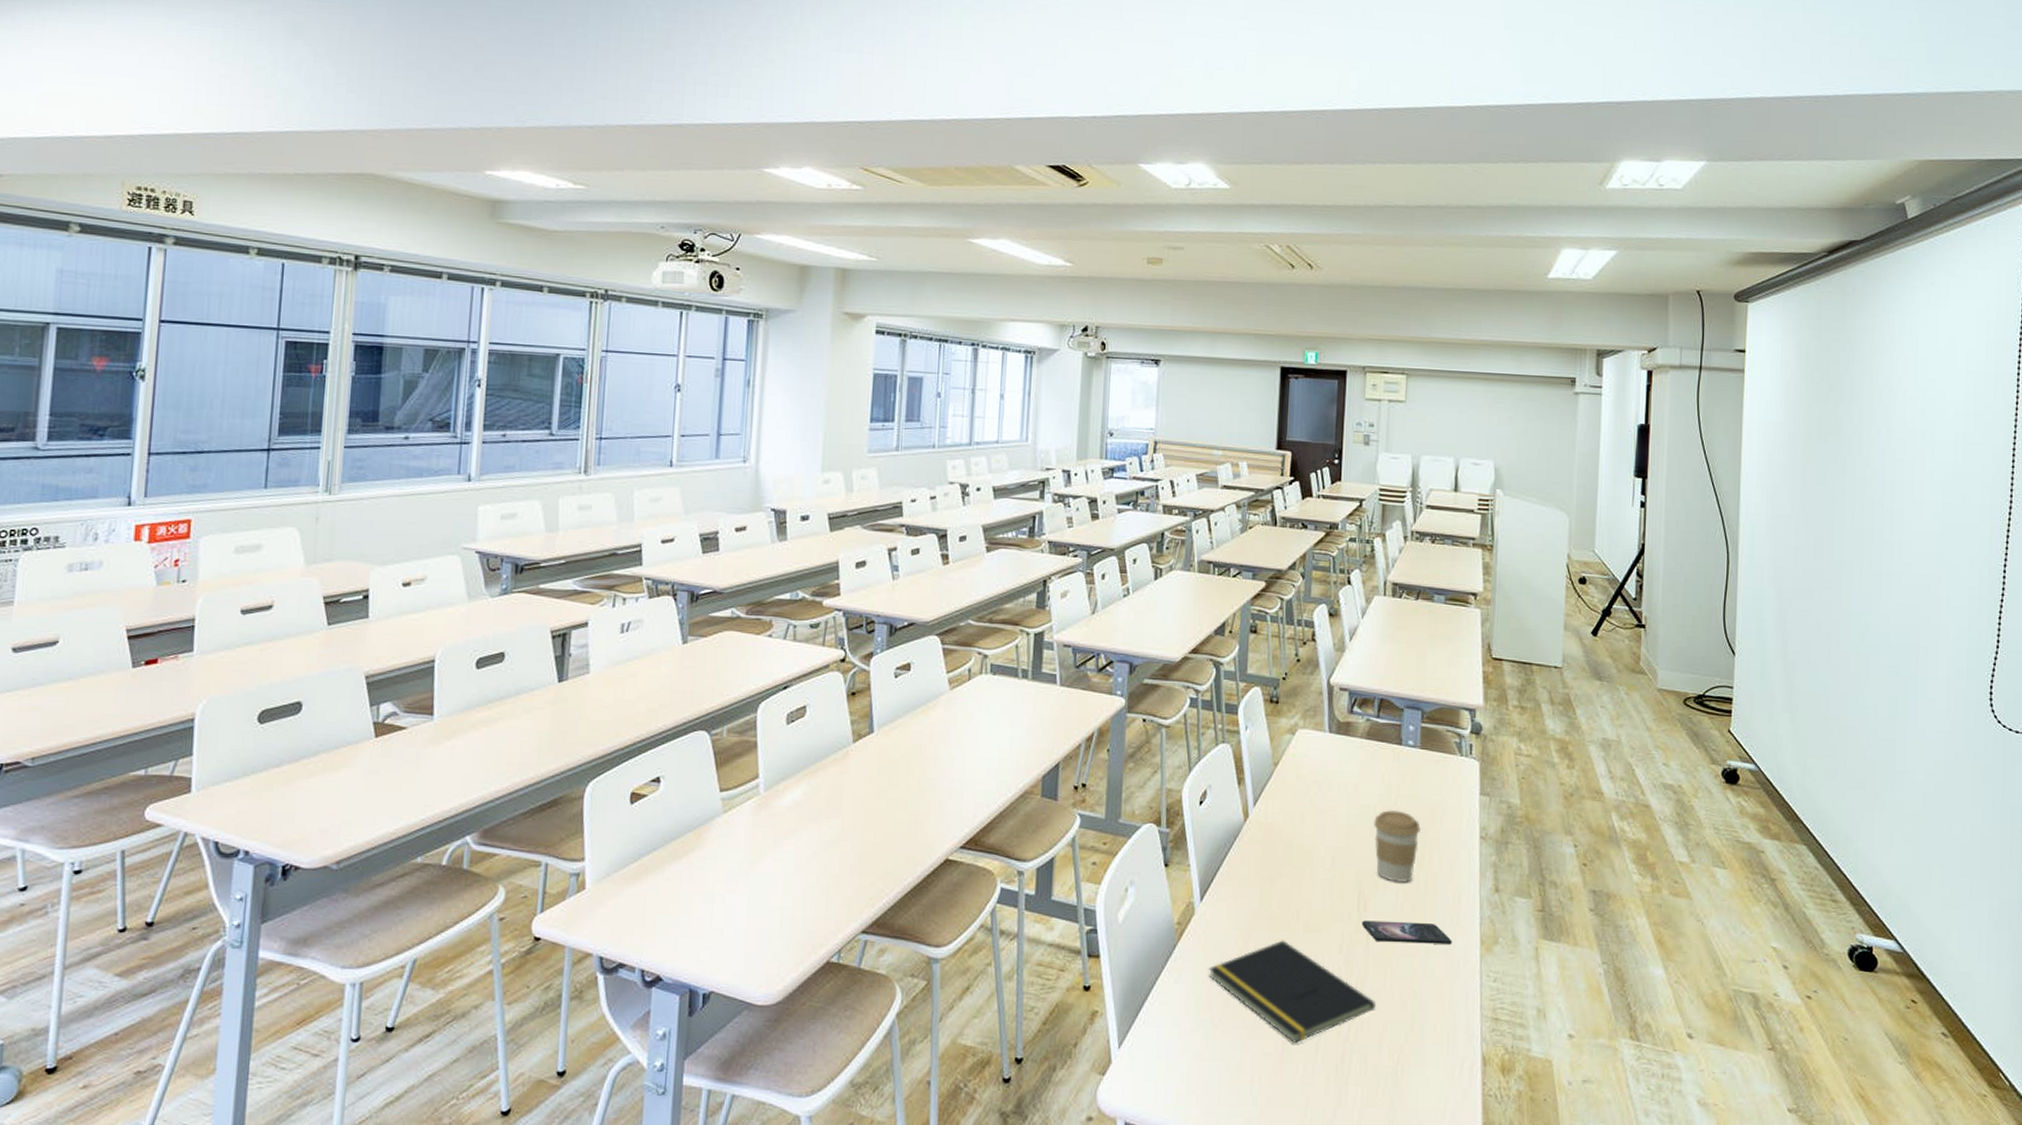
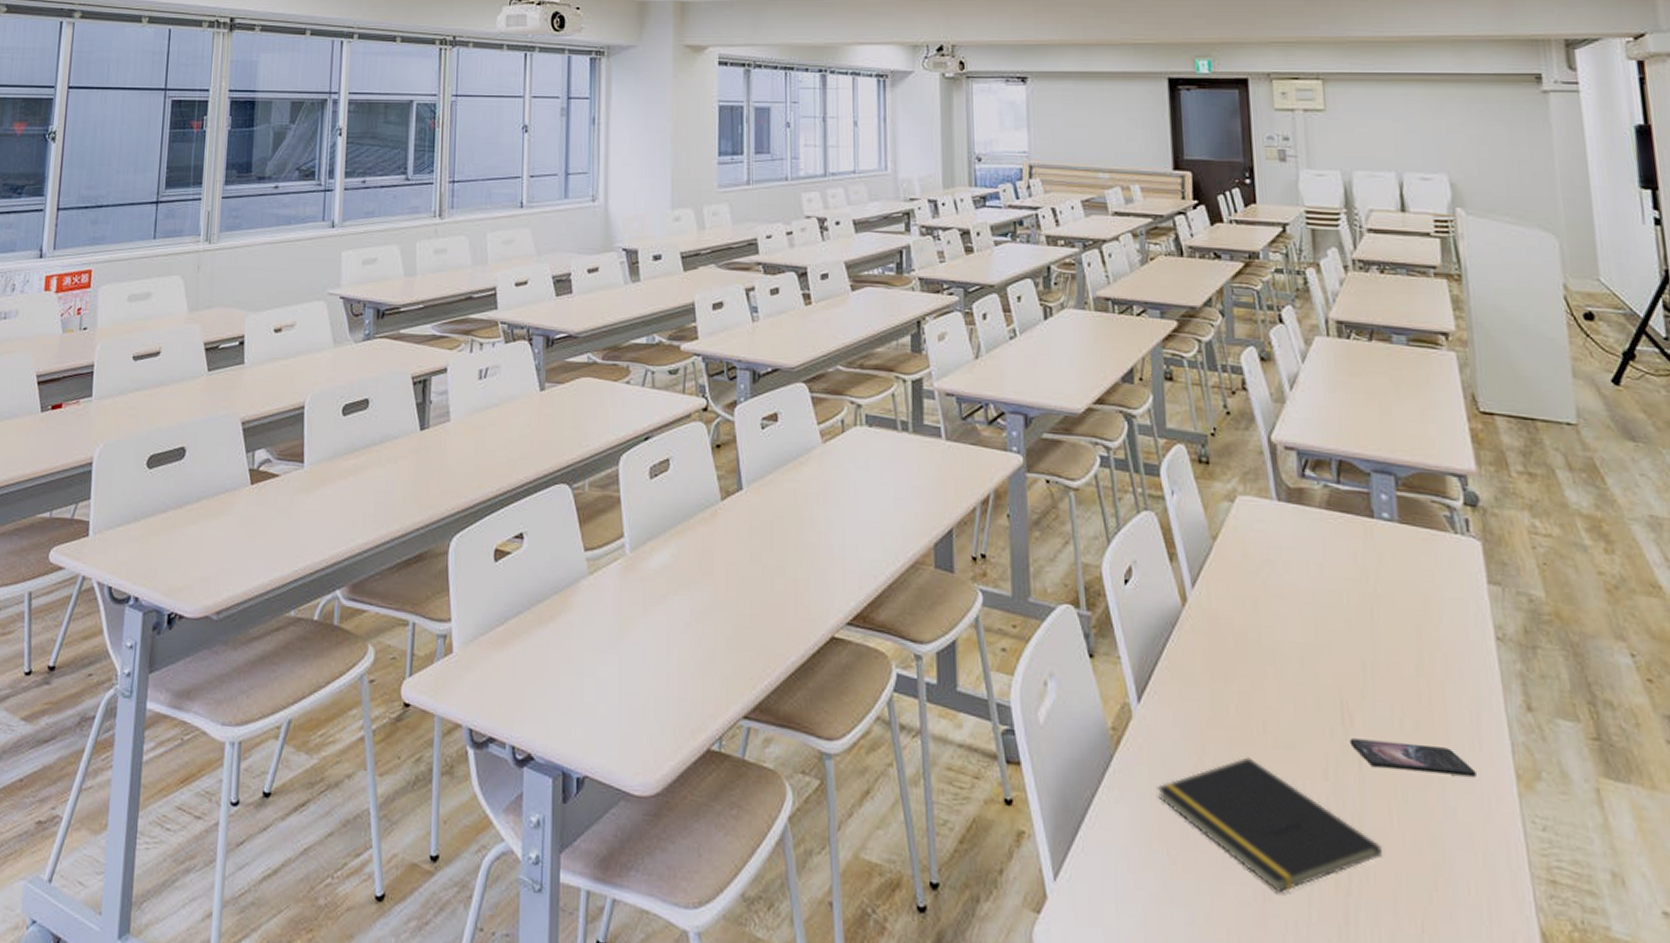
coffee cup: present [1374,810,1422,884] -> none [1349,599,1415,693]

